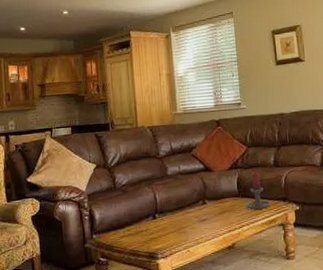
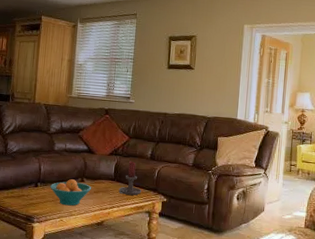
fruit bowl: none [170,203,216,234] -> present [50,179,92,206]

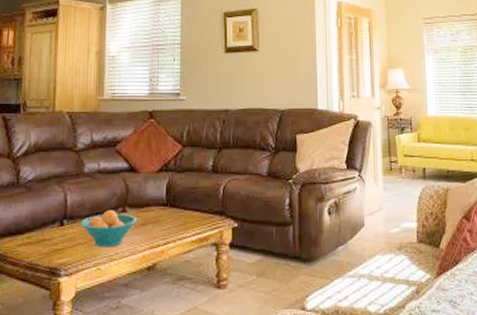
candle holder: present [118,161,141,195] -> none [173,177,203,223]

